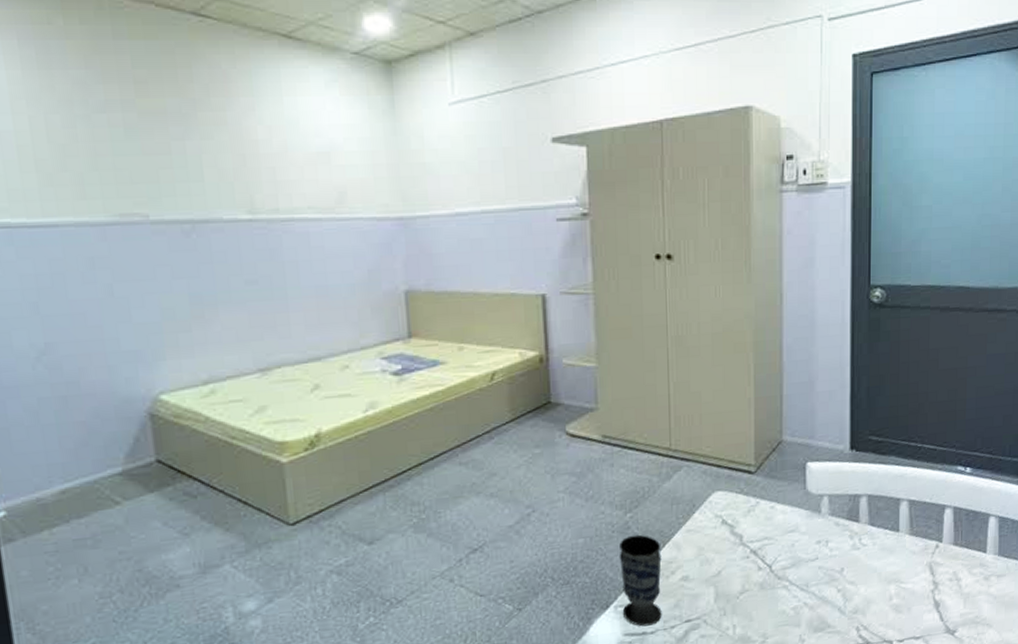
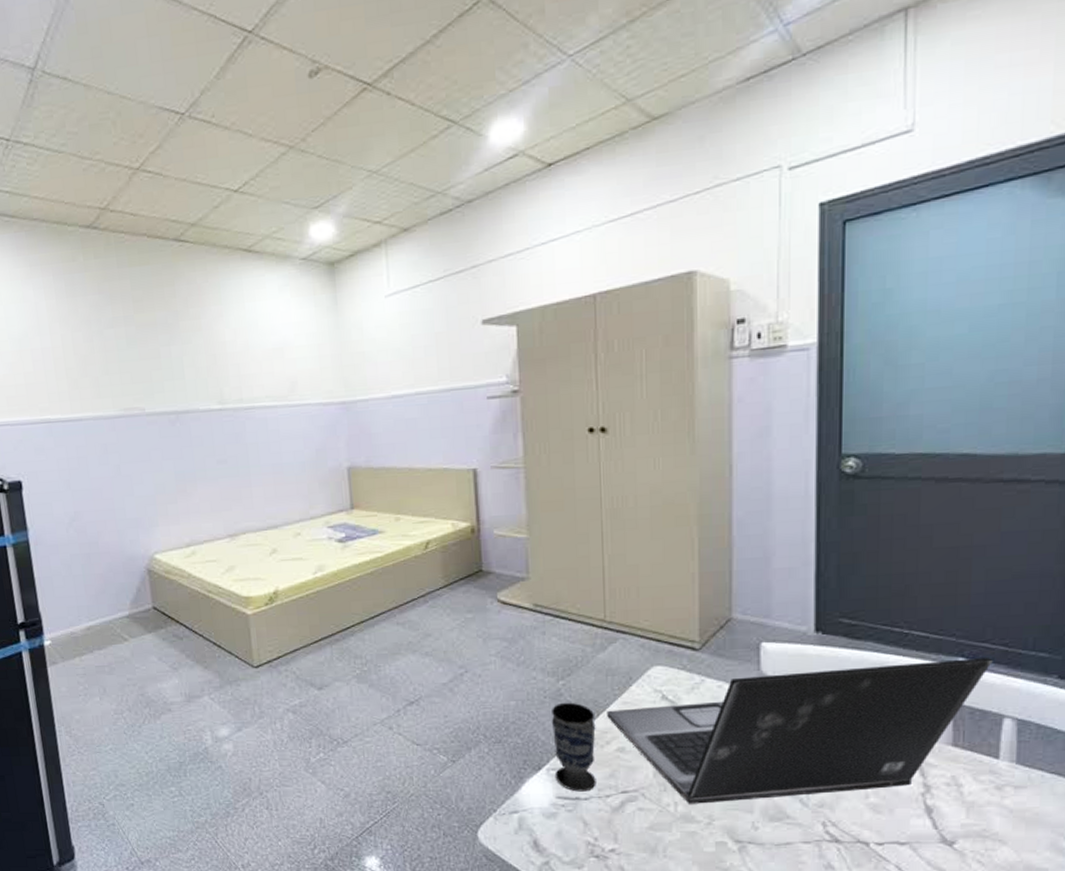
laptop: none [672,464,982,625] -> present [607,656,993,804]

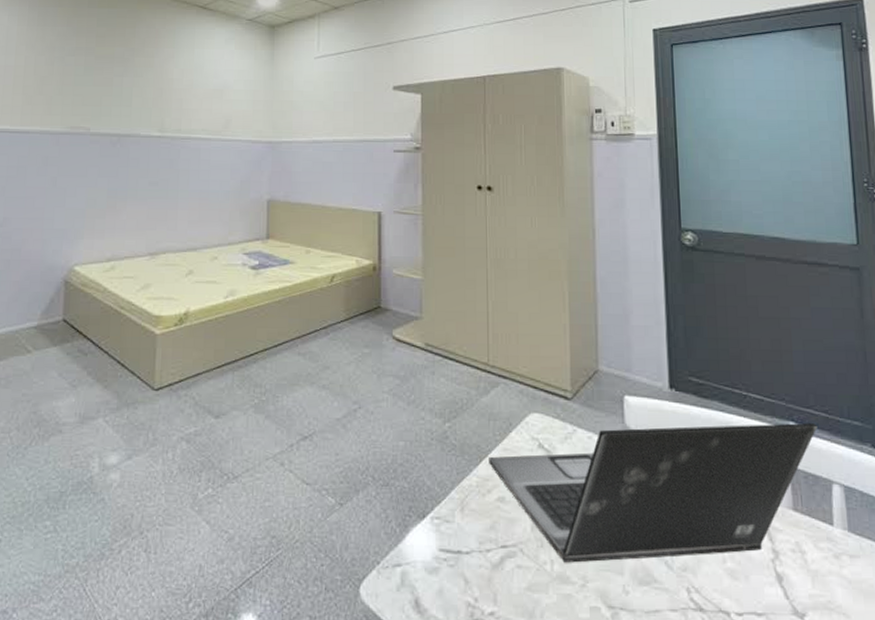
cup: present [551,702,596,792] -> none [437,445,478,545]

